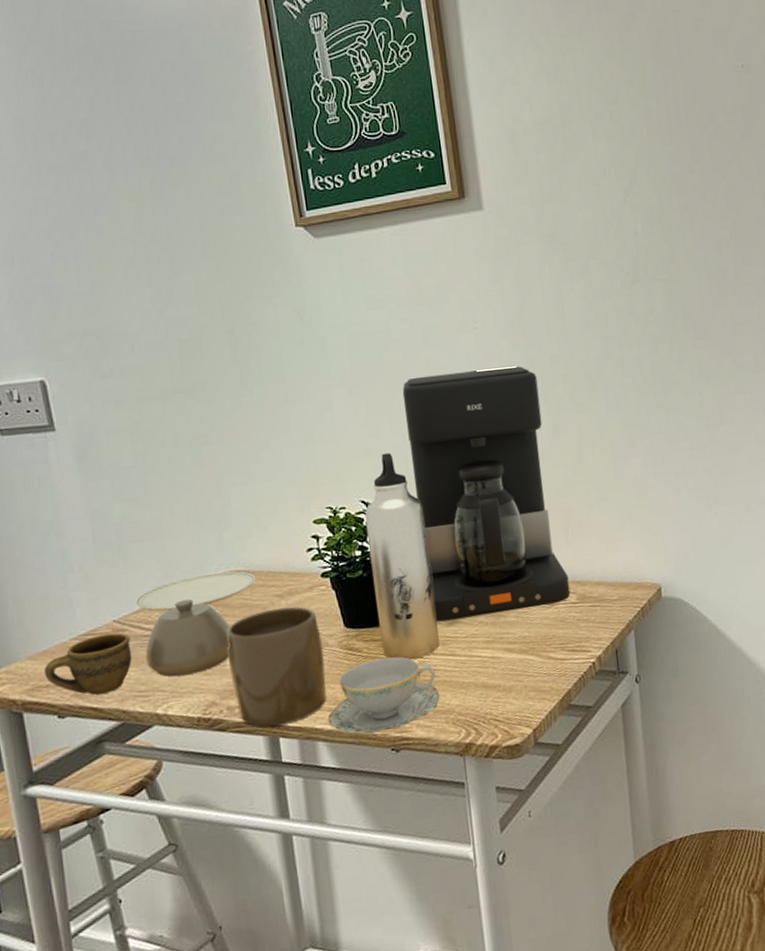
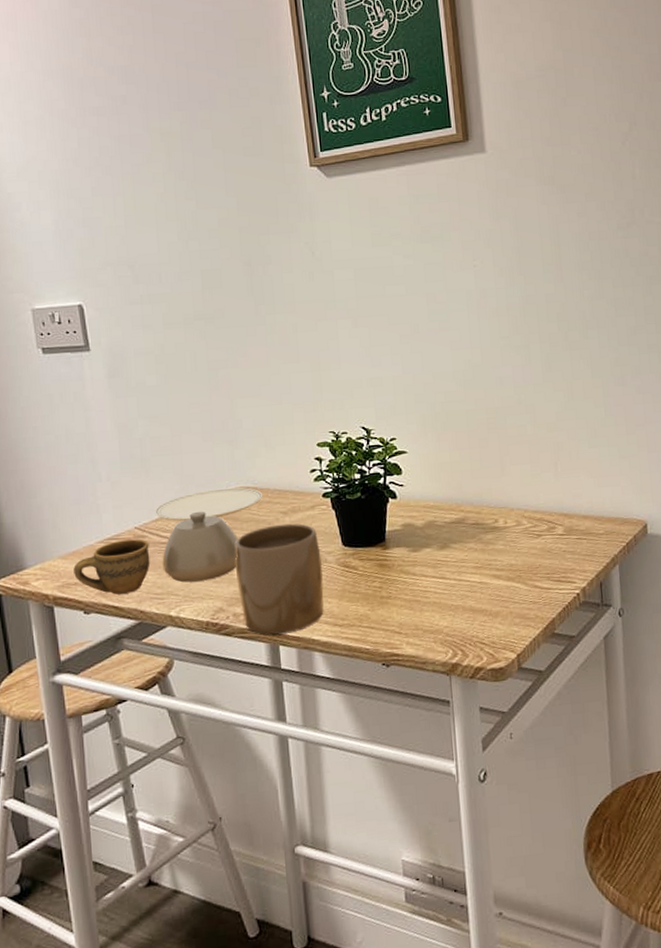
teacup: present [327,656,440,734] -> none [324,576,430,648]
water bottle: present [364,452,440,660] -> none [364,382,431,581]
coffee maker: present [402,366,571,622] -> none [403,303,558,546]

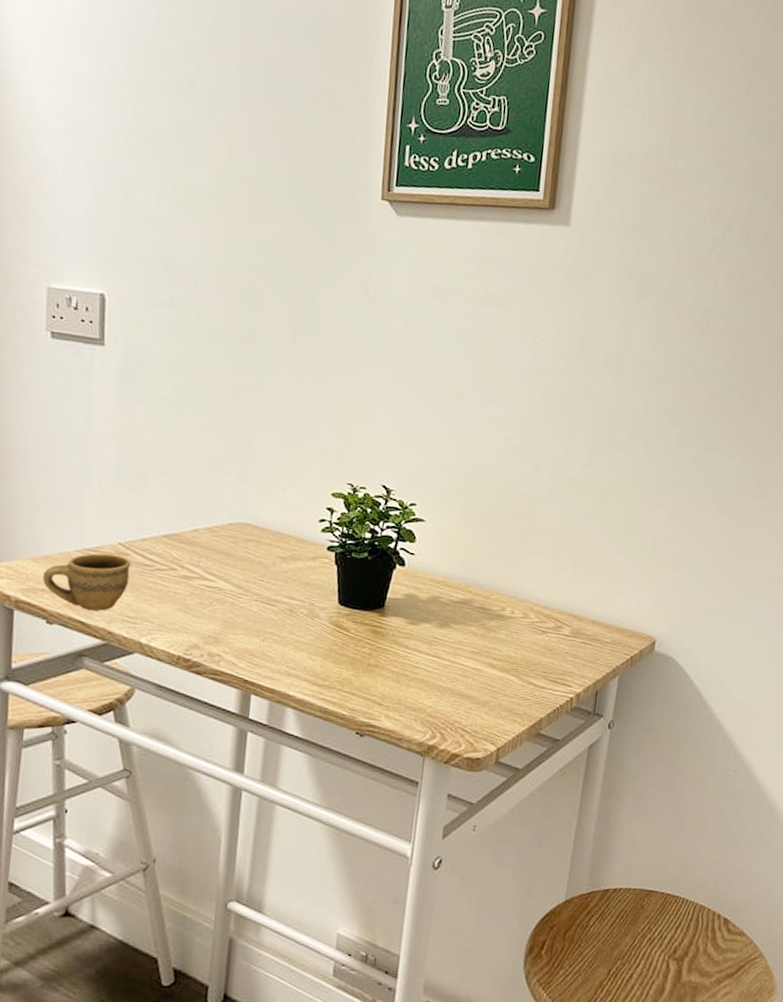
plate: present [155,487,263,522] -> none [143,518,264,550]
sugar bowl: present [162,511,238,583] -> none [141,539,229,613]
mug: present [235,523,324,634] -> none [217,569,314,683]

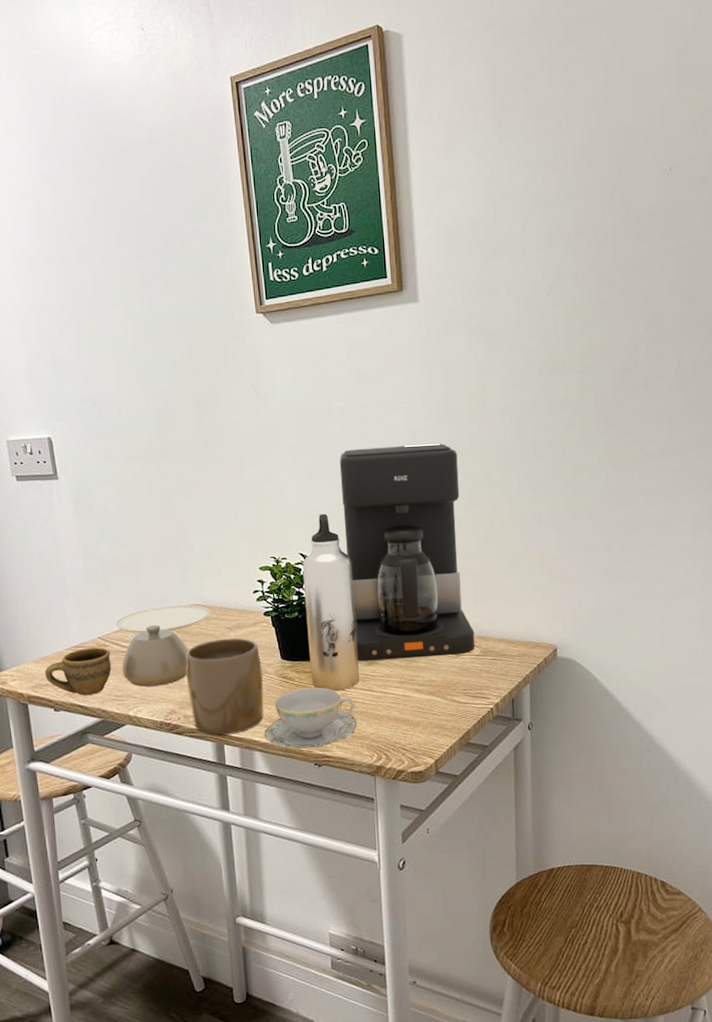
sugar bowl: none [141,539,229,613] -> present [122,624,189,687]
plate: none [143,518,264,550] -> present [115,604,211,633]
mug: none [217,569,314,683] -> present [185,638,264,735]
teacup: none [301,642,415,715] -> present [264,687,358,749]
water bottle: none [369,444,441,652] -> present [302,513,359,692]
coffee maker: none [427,376,583,632] -> present [339,444,475,662]

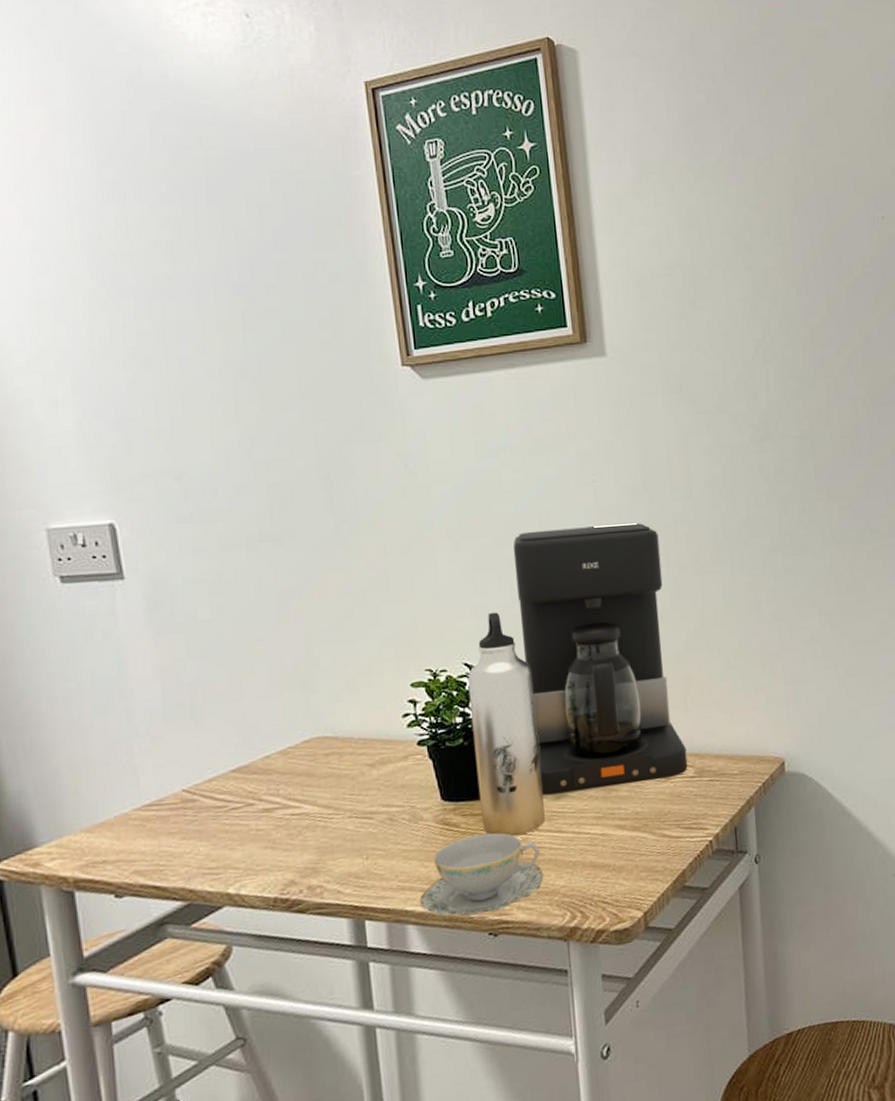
cup: present [45,647,112,695] -> none [101,803,202,872]
plate: present [115,604,211,633] -> none [208,737,345,781]
sugar bowl: present [122,624,189,687] -> none [217,767,314,853]
mug: present [185,638,264,735] -> none [310,777,419,908]

